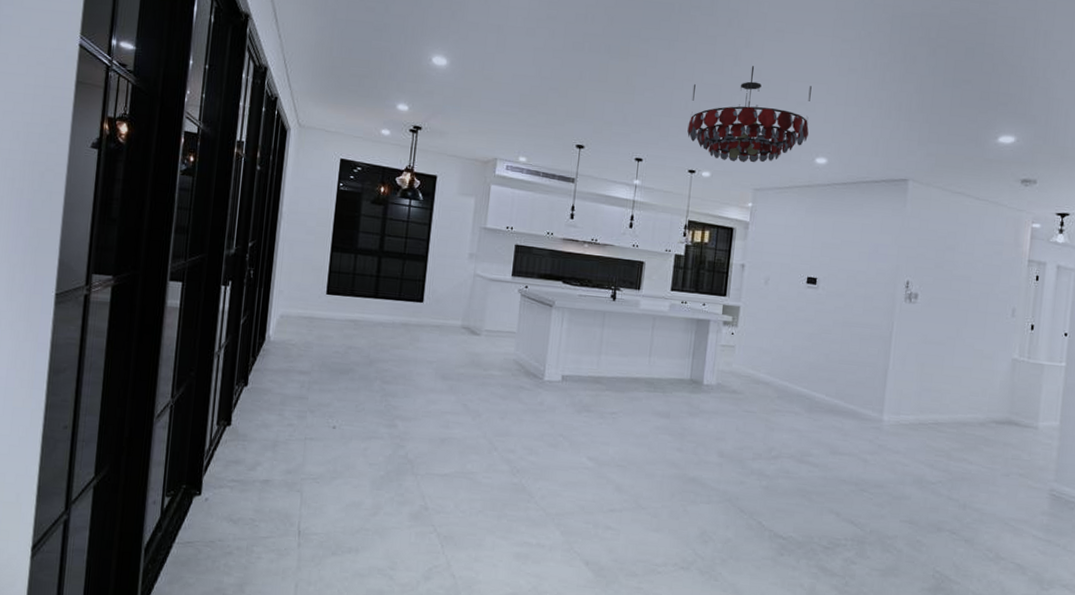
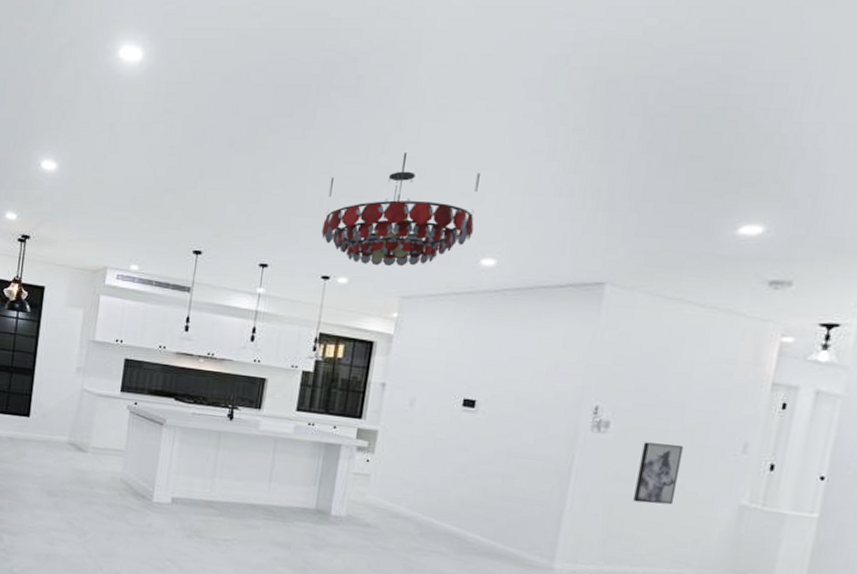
wall art: none [938,310,972,361] -> present [633,442,684,505]

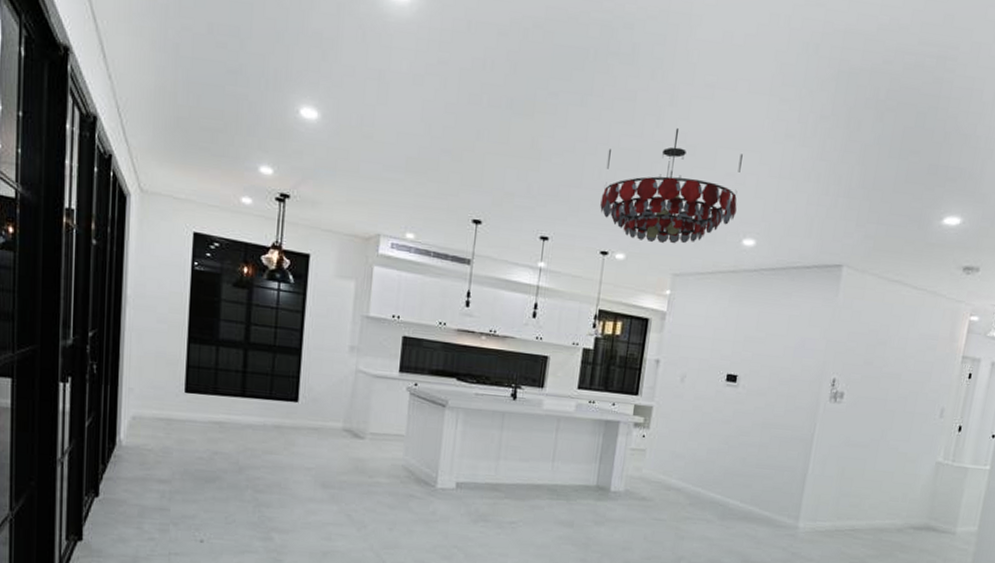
wall art: present [633,442,684,505] -> none [860,410,899,465]

